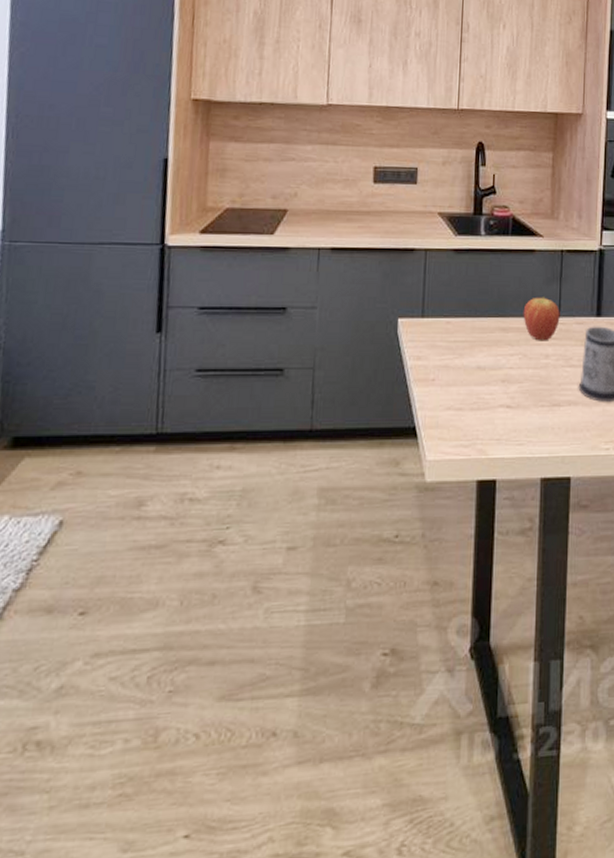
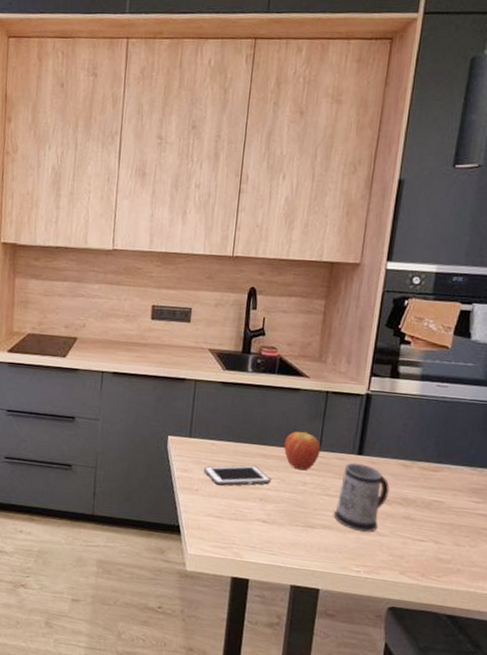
cell phone: none [439,342,512,370] -> present [203,465,271,486]

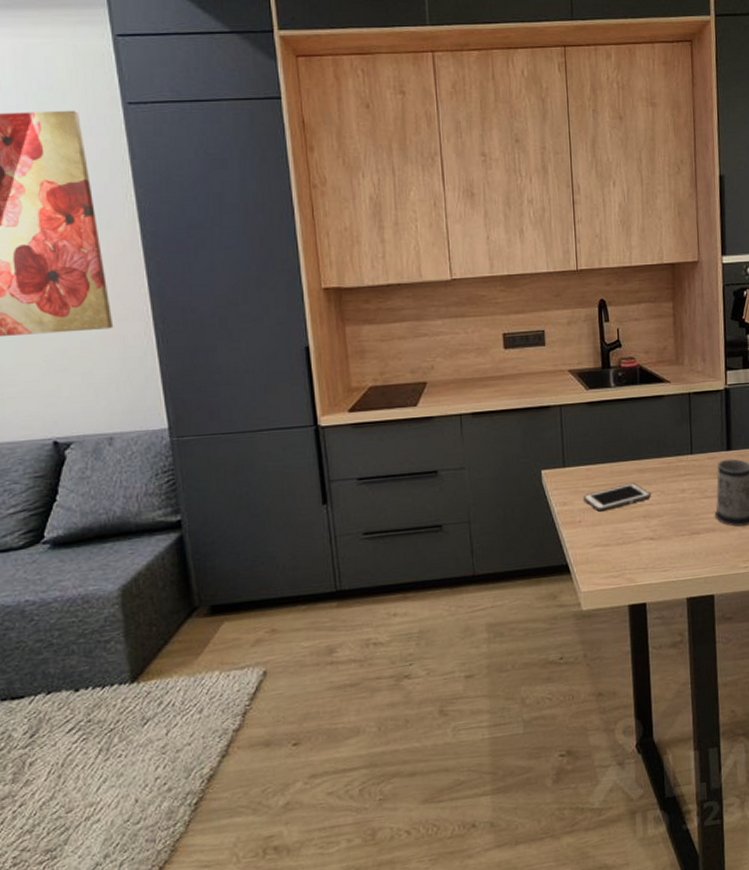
fruit: present [284,431,321,471] -> none [657,437,693,478]

